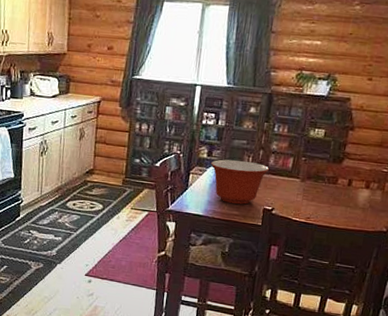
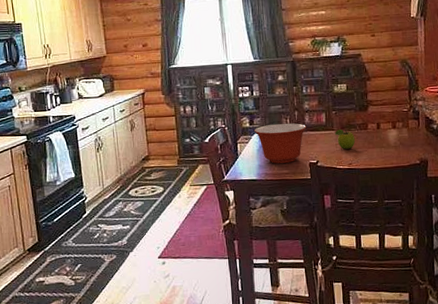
fruit: none [298,179,321,202] -> present [334,129,355,149]

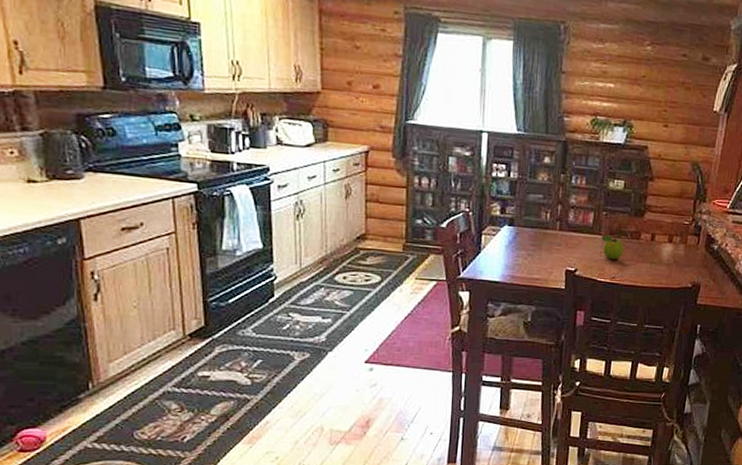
mixing bowl: present [254,123,307,164] -> none [505,217,570,267]

